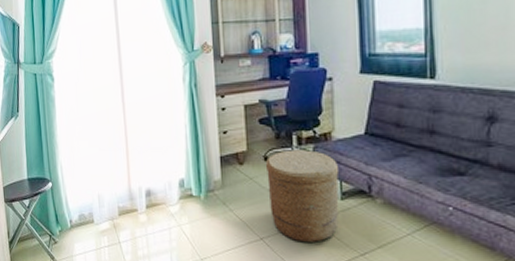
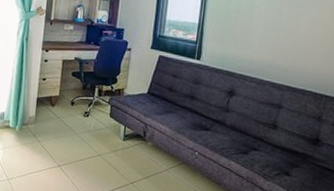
basket: present [265,150,340,244] -> none [69,98,126,172]

